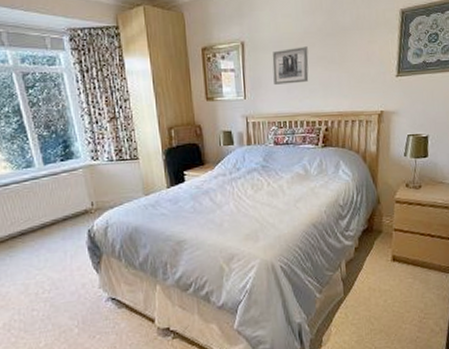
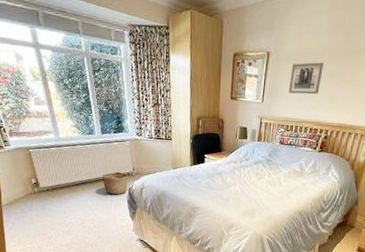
basket: none [48,210,86,242] -> present [101,171,128,194]

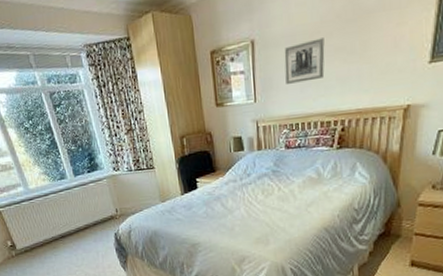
basket: present [101,171,128,194] -> none [81,216,113,244]

